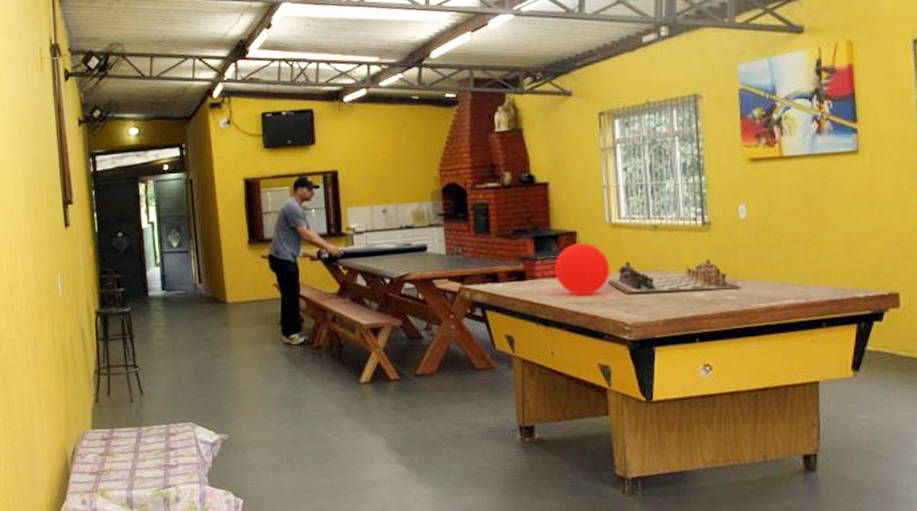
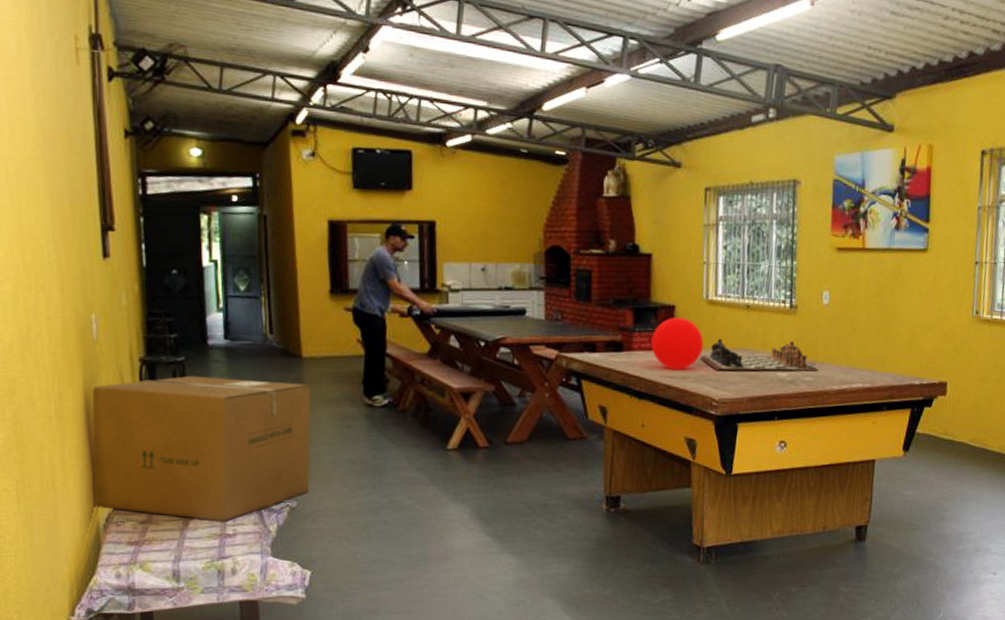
box: none [59,324,239,455] -> present [92,375,311,523]

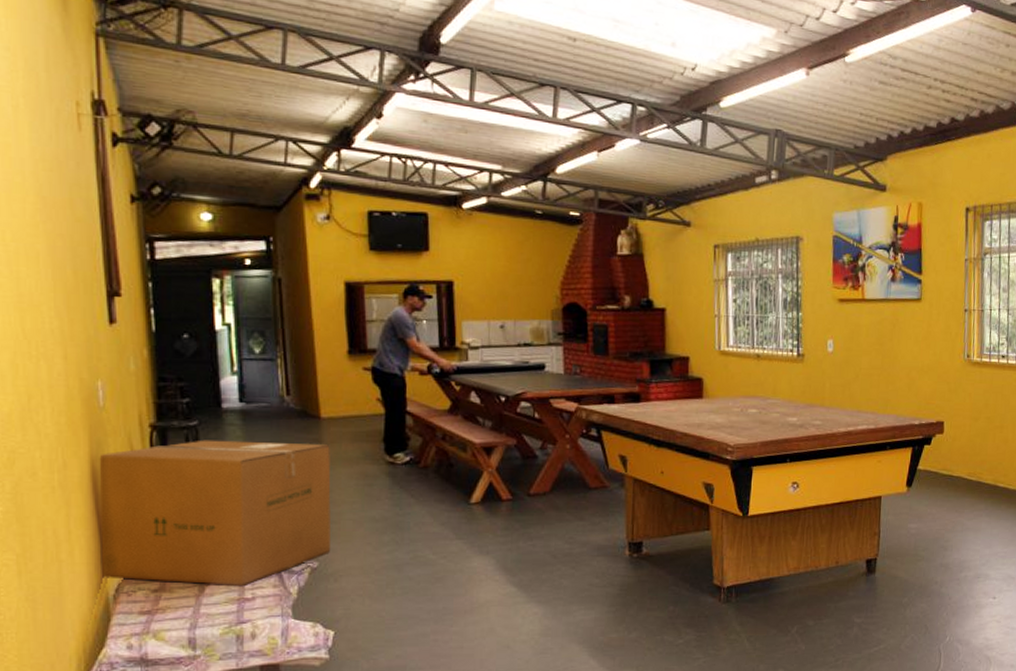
ball: present [651,317,704,370] -> none [667,367,717,419]
chess set: present [699,338,818,372] -> none [714,386,825,419]

